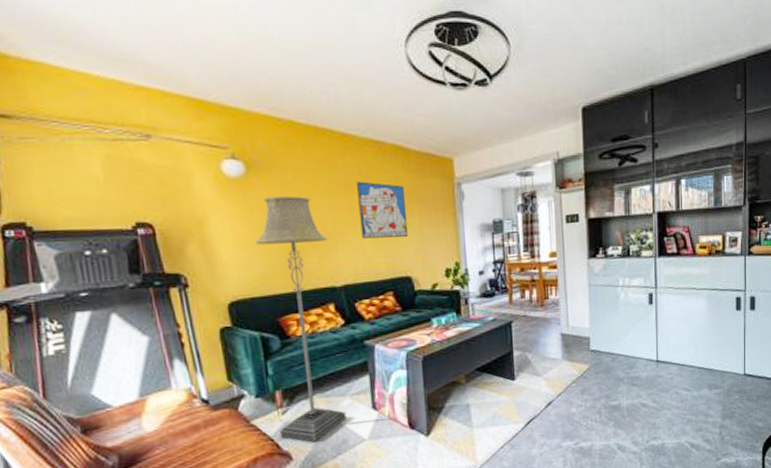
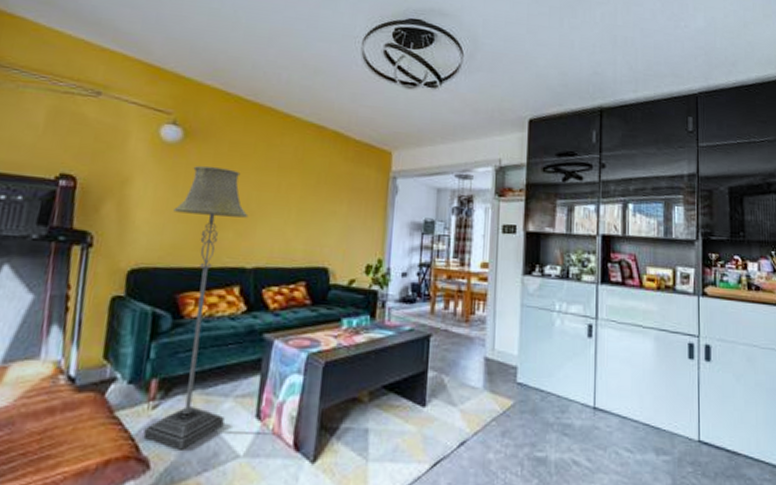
wall art: present [357,181,409,239] -> none [284,162,337,225]

